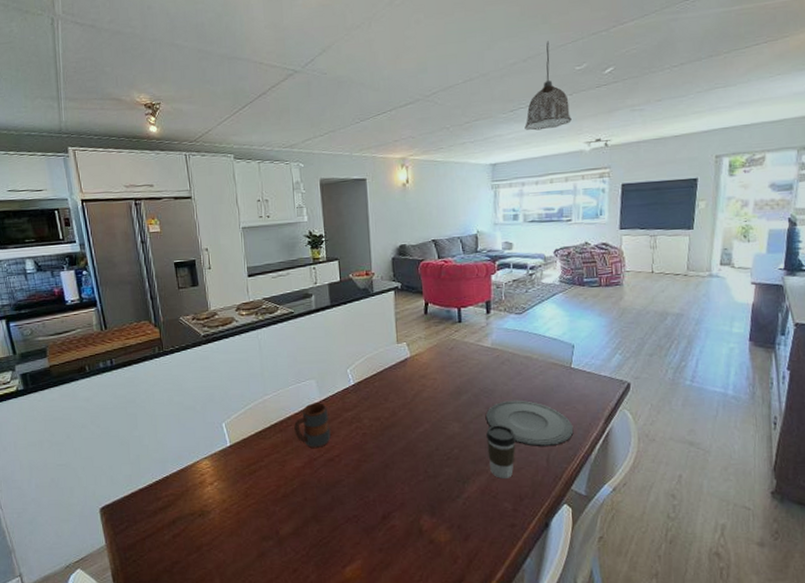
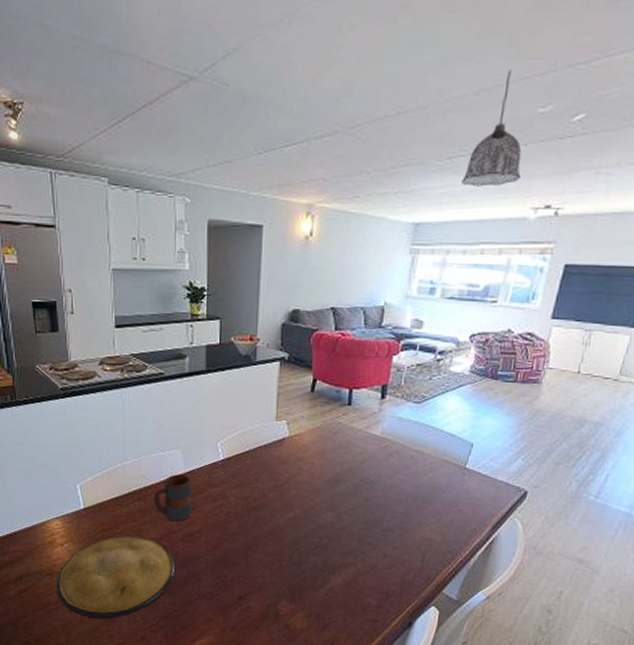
plate: none [207,466,320,555] -> present [55,535,176,619]
coffee cup: present [485,425,517,480] -> none [359,519,393,575]
plate: present [486,400,574,447] -> none [363,495,457,547]

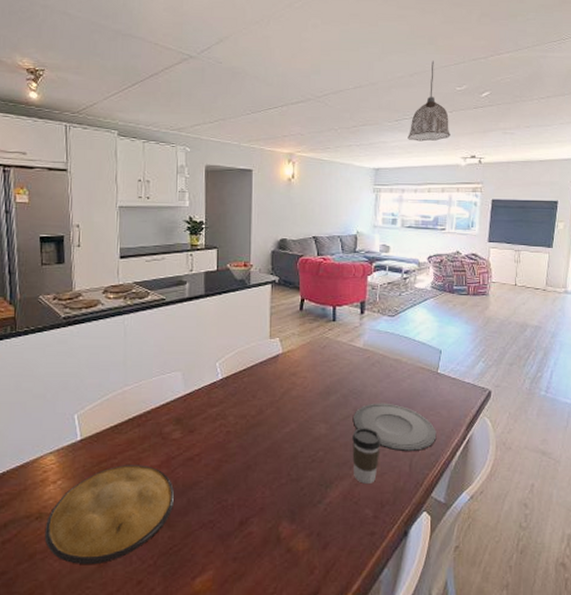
mug: present [154,474,193,522] -> none [154,396,193,446]
coffee cup: none [359,519,393,575] -> present [351,428,382,485]
plate: none [363,495,457,547] -> present [354,403,437,452]

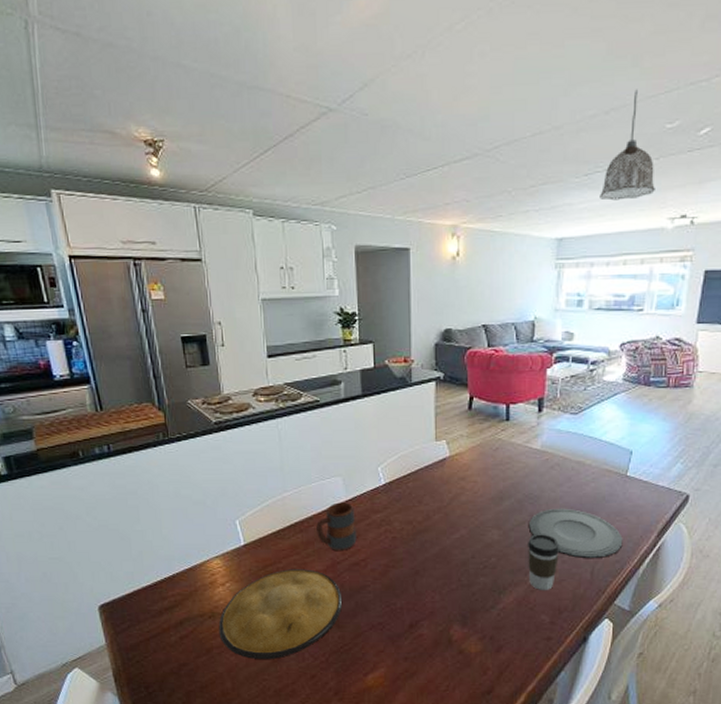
mug: none [154,396,193,446] -> present [316,502,357,552]

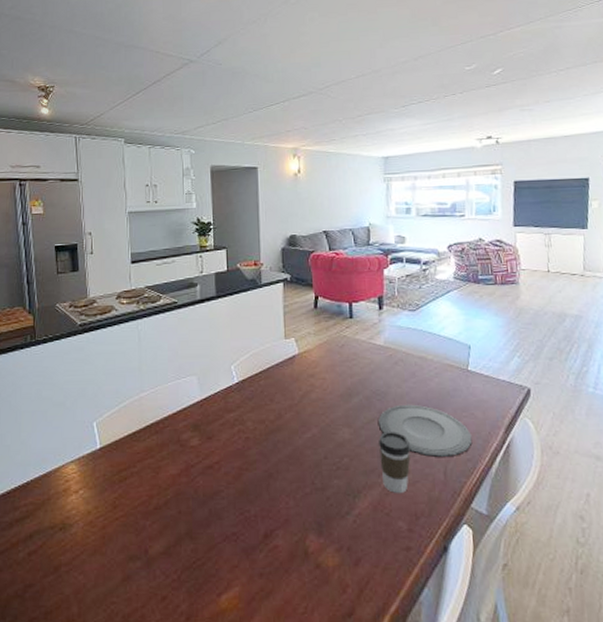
plate: present [218,569,343,659] -> none [68,473,196,578]
mug: present [316,502,357,552] -> none [171,401,211,454]
pendant lamp: present [600,89,655,201] -> none [416,42,463,126]

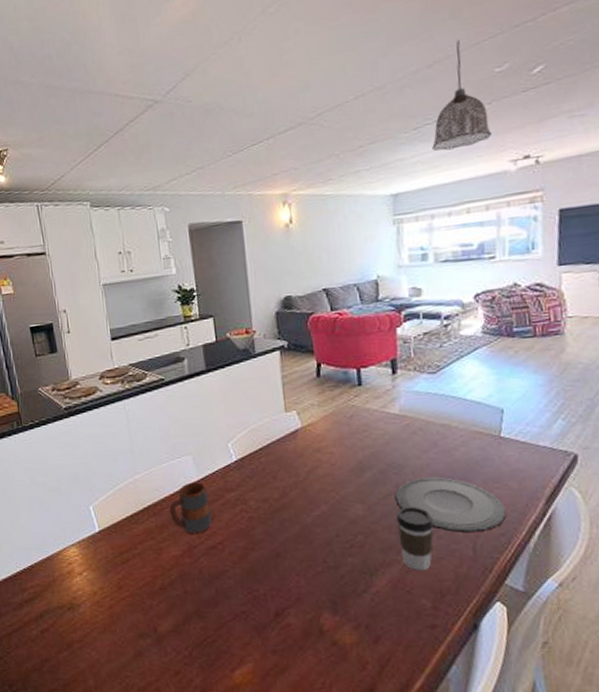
mug: none [171,401,211,454] -> present [170,482,212,535]
pendant lamp: none [416,42,463,126] -> present [432,39,492,151]

